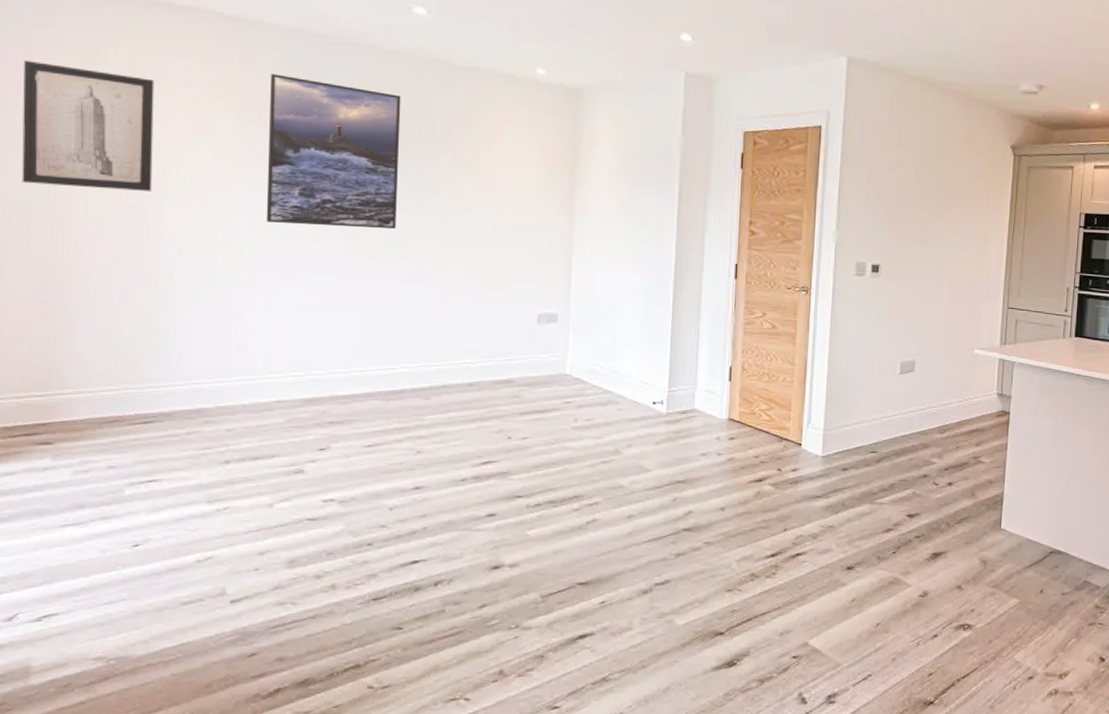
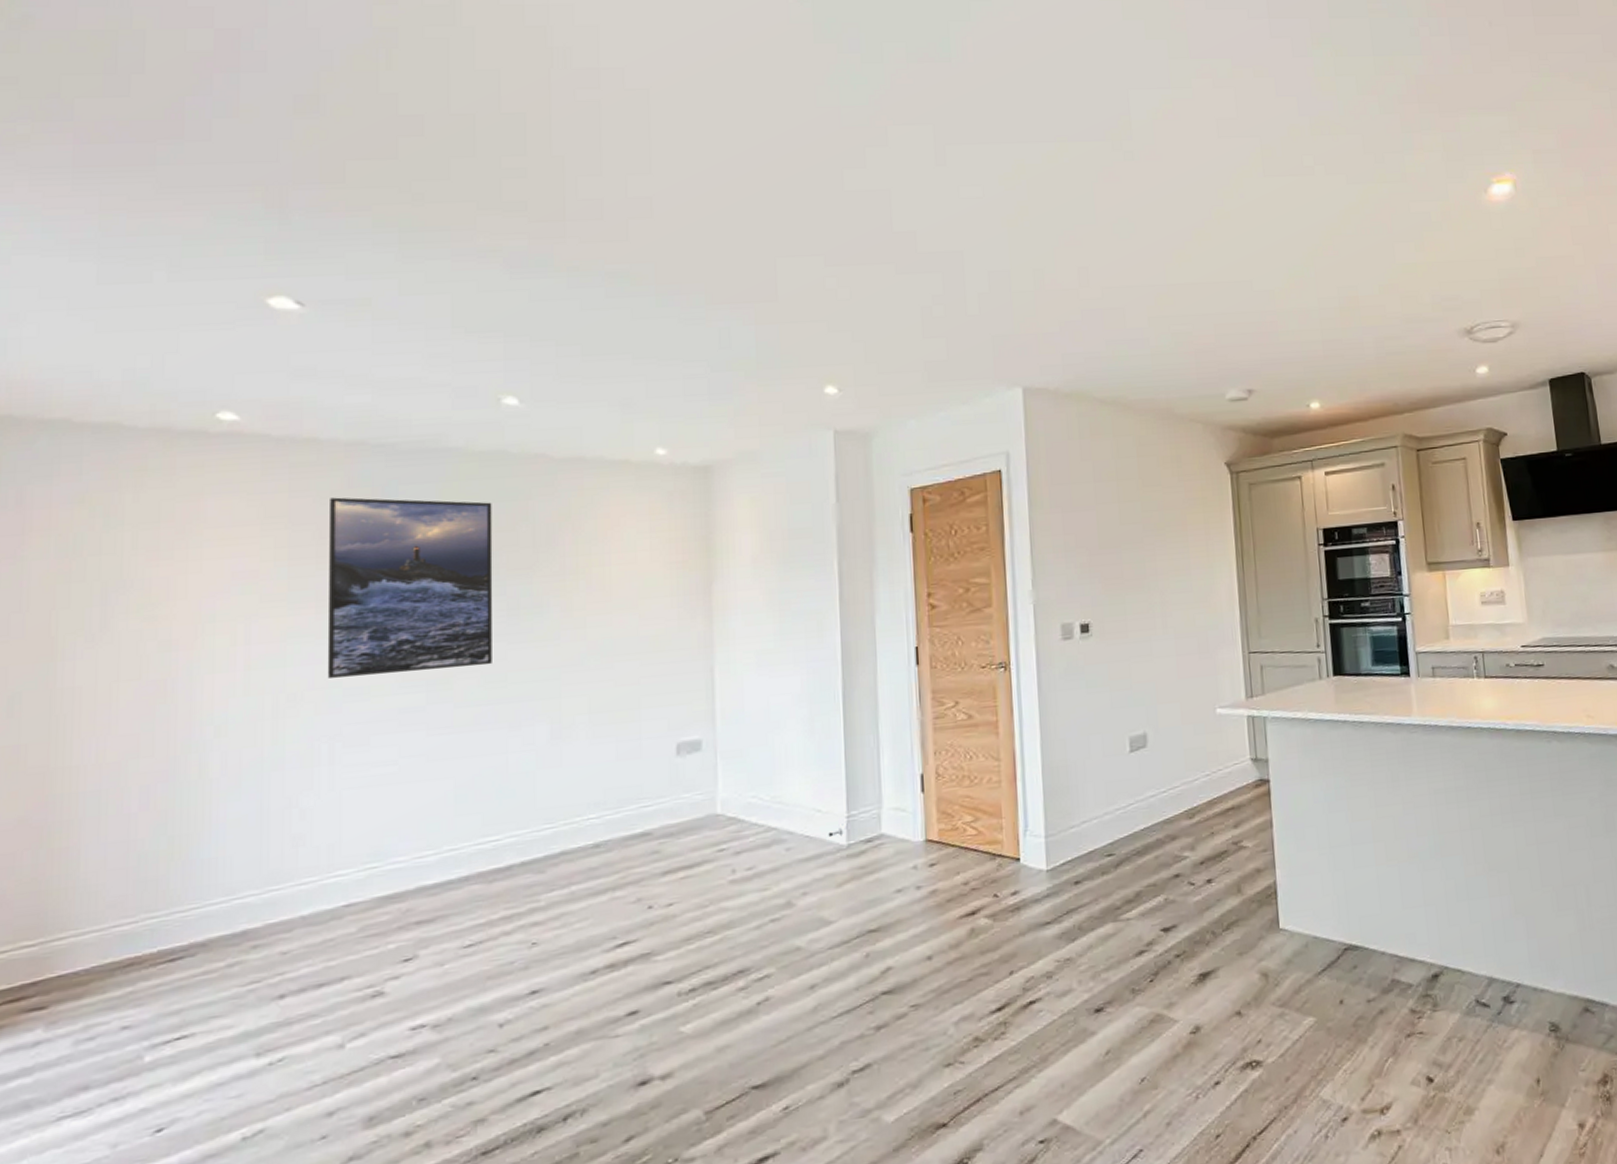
wall art: present [22,59,155,191] -> none [12,522,184,674]

